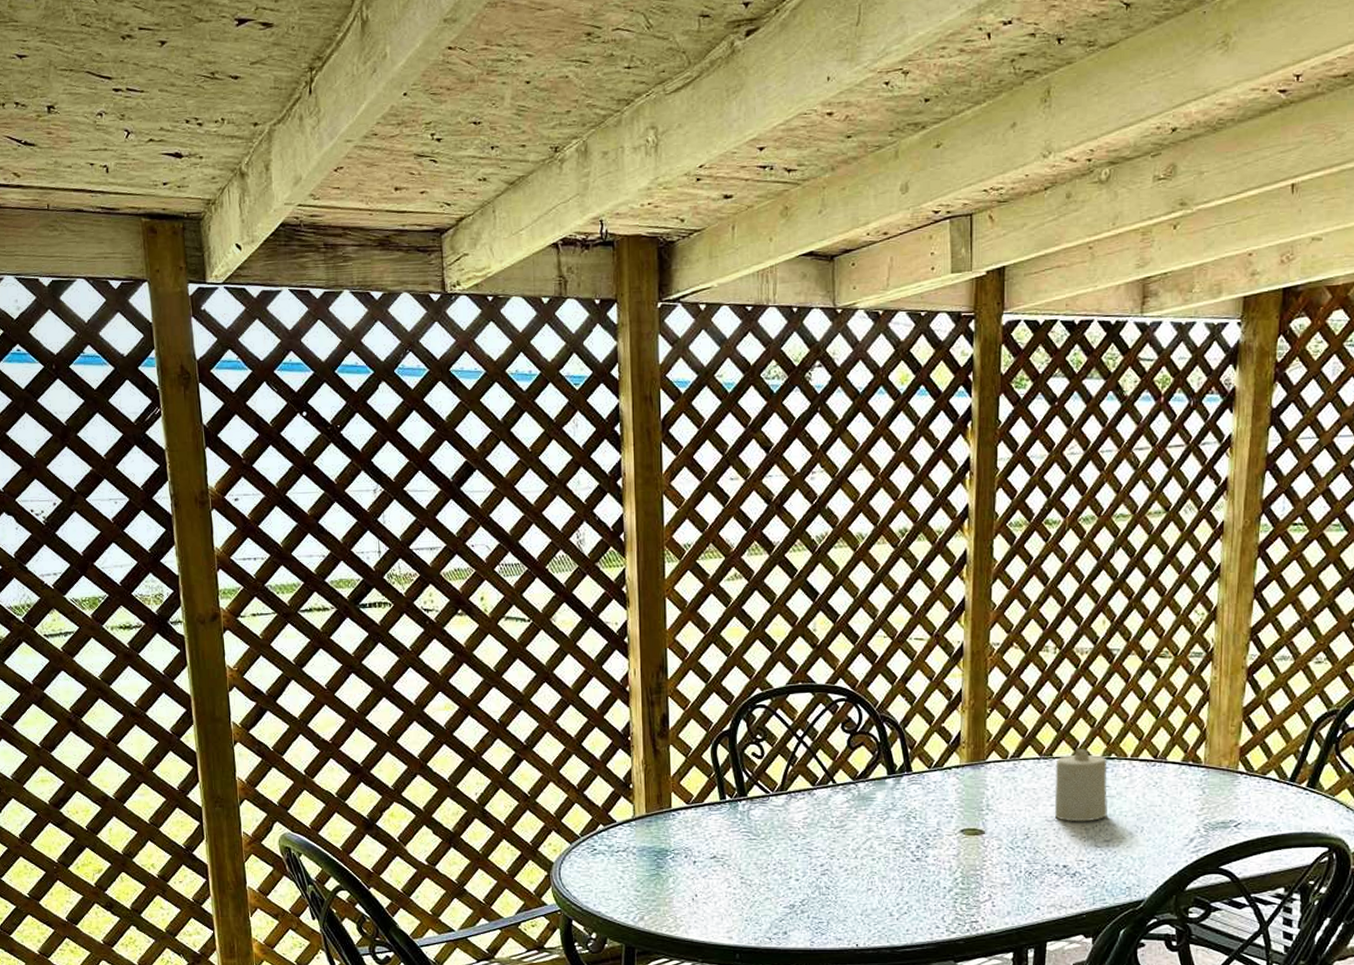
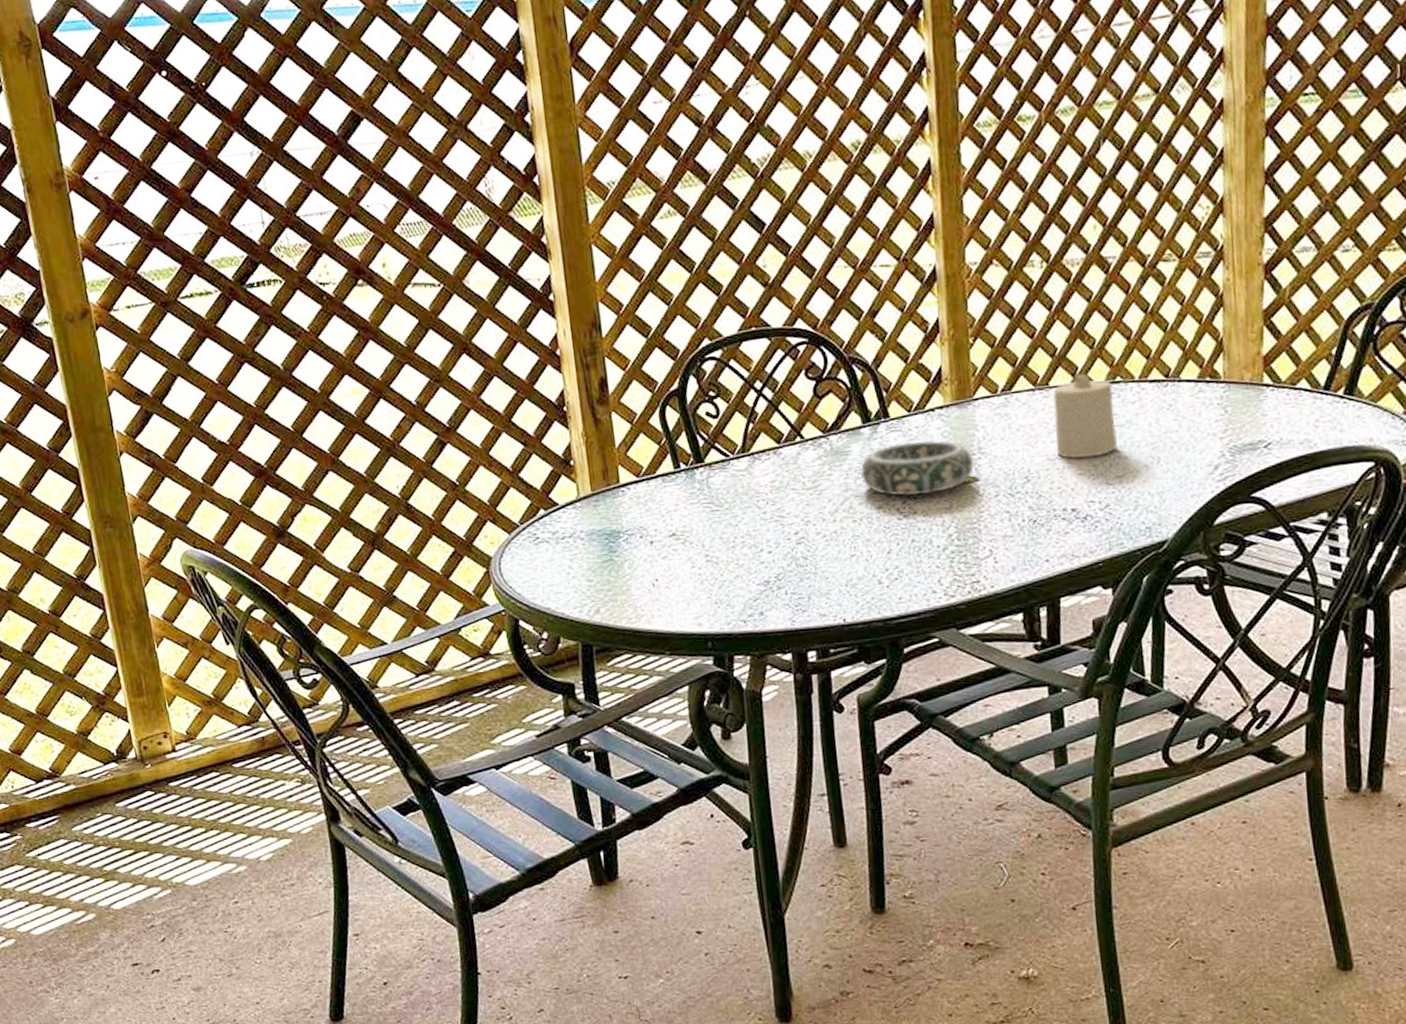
decorative bowl: none [882,794,981,841] -> present [860,440,974,496]

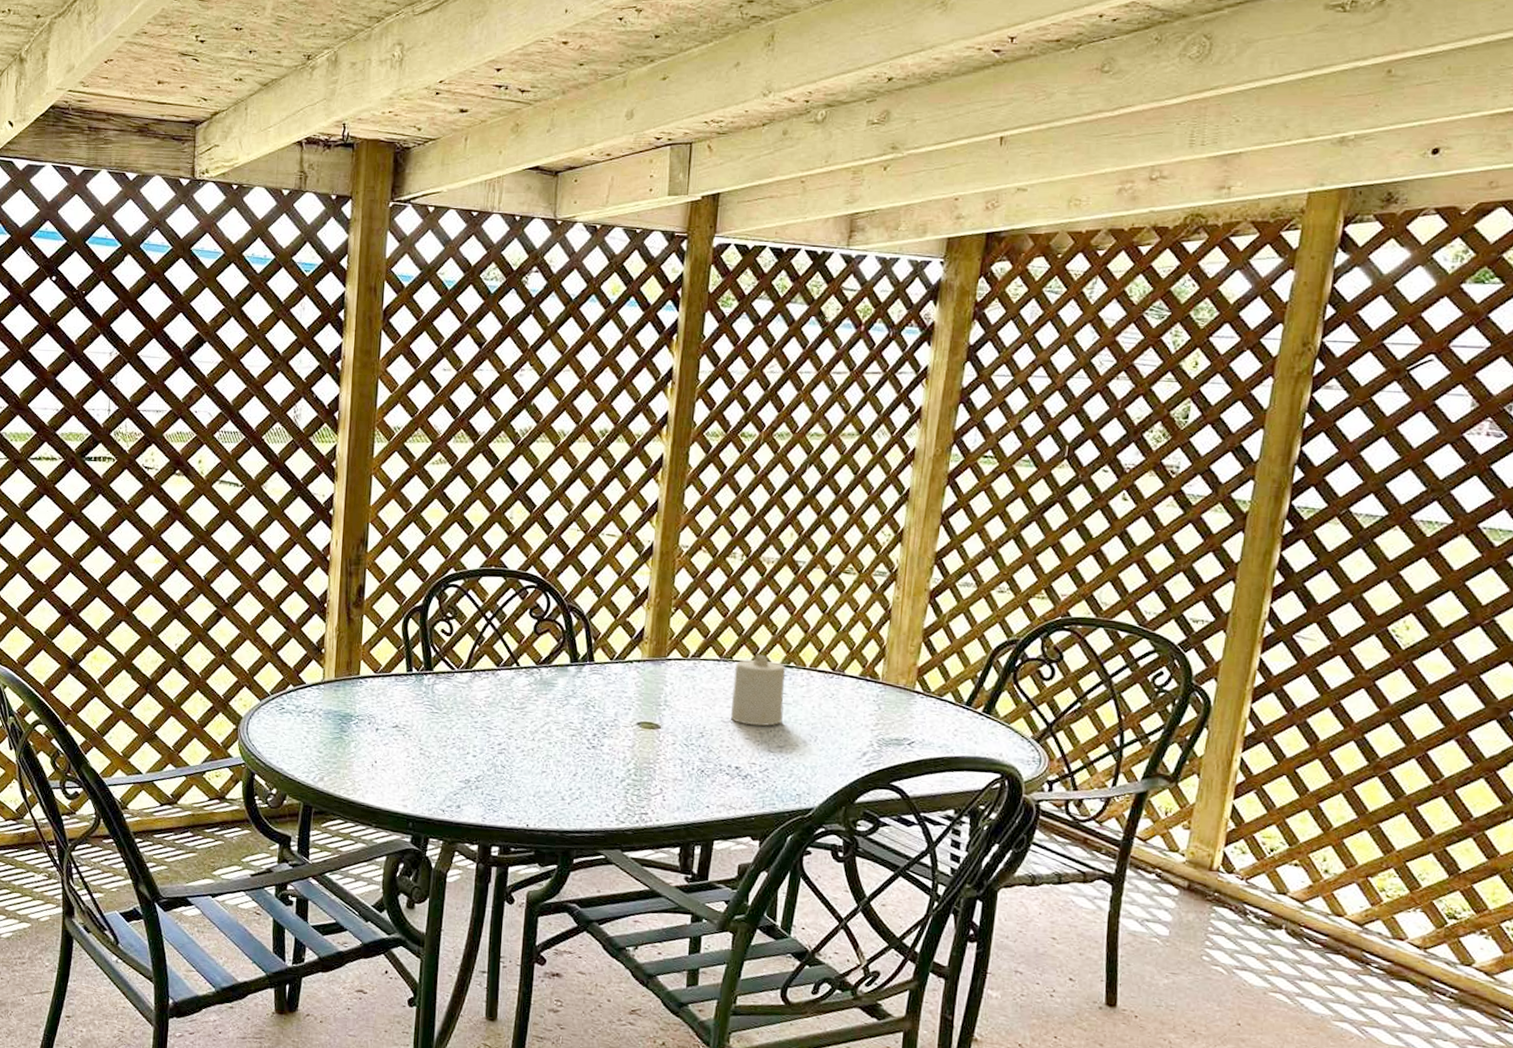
decorative bowl: present [860,440,974,496] -> none [562,685,659,732]

